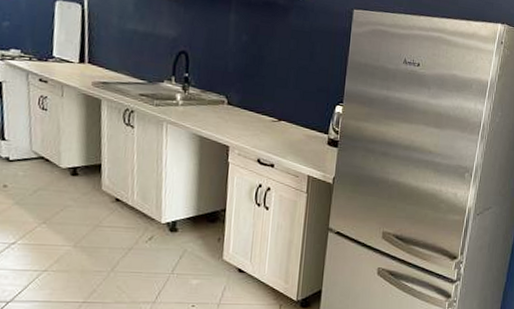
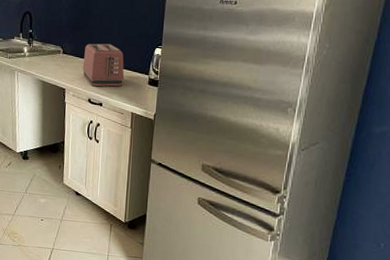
toaster: none [251,95,301,146] -> present [82,43,125,87]

